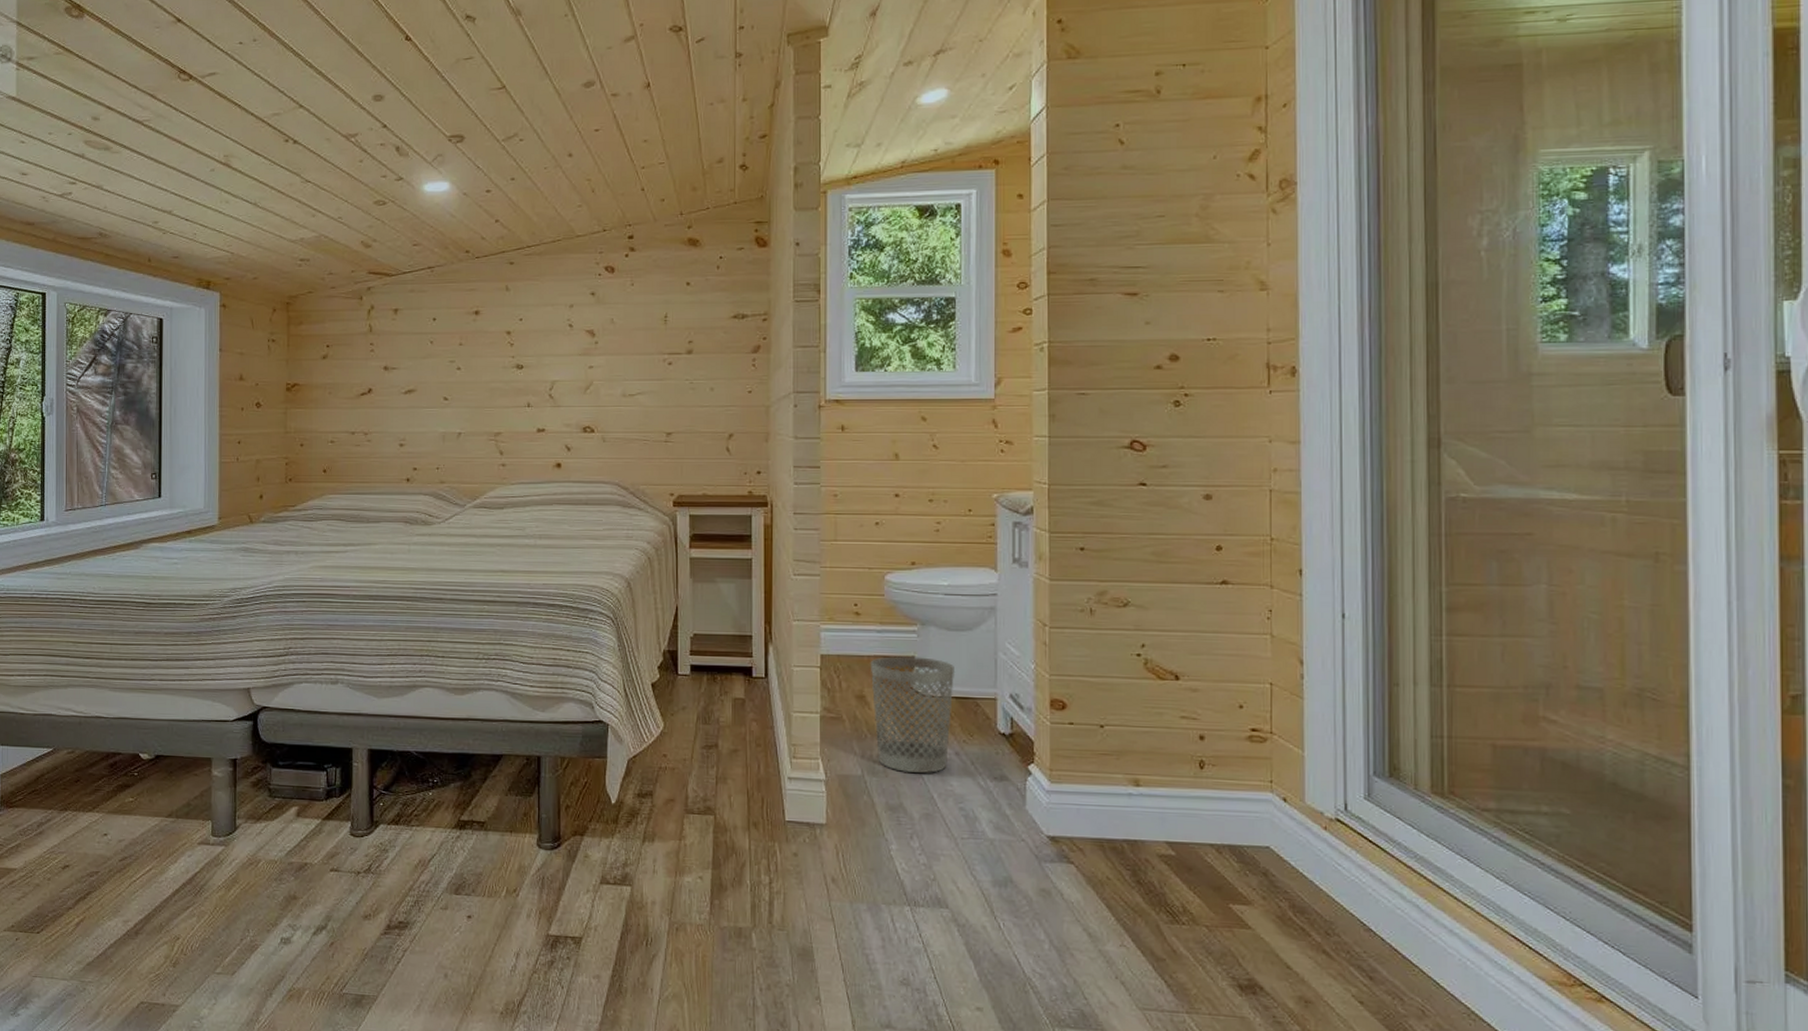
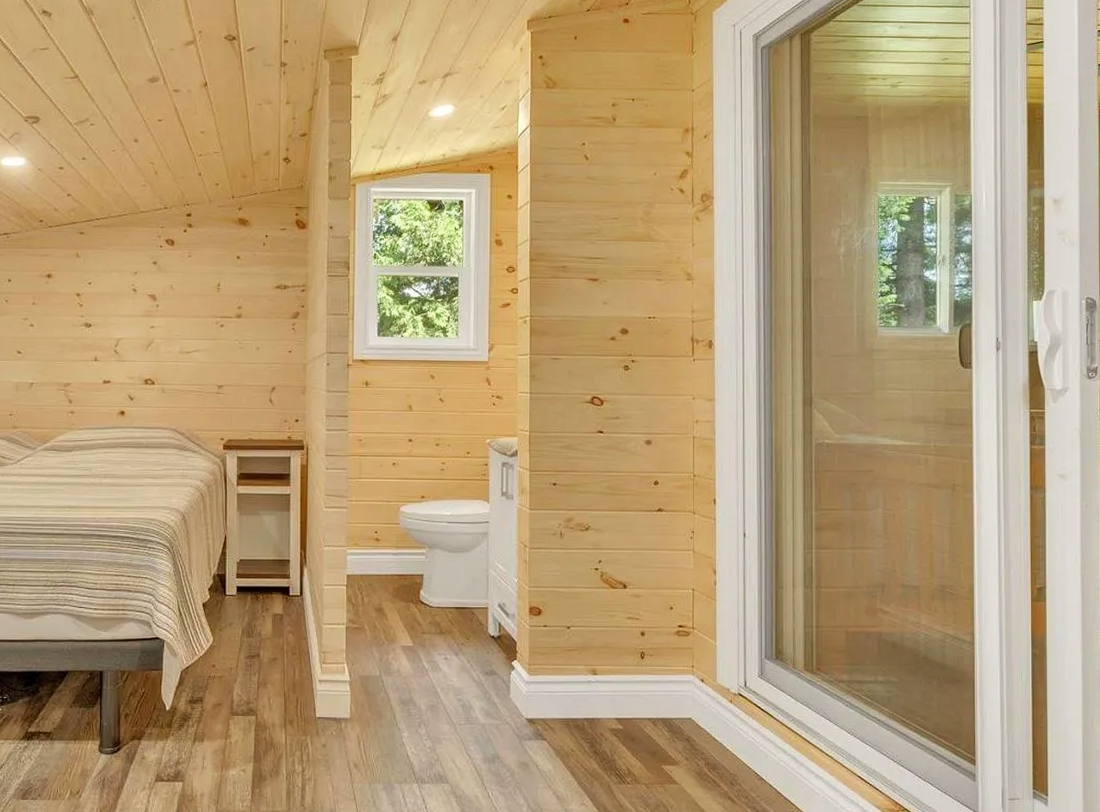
wastebasket: present [870,655,956,773] -> none [387,574,456,671]

